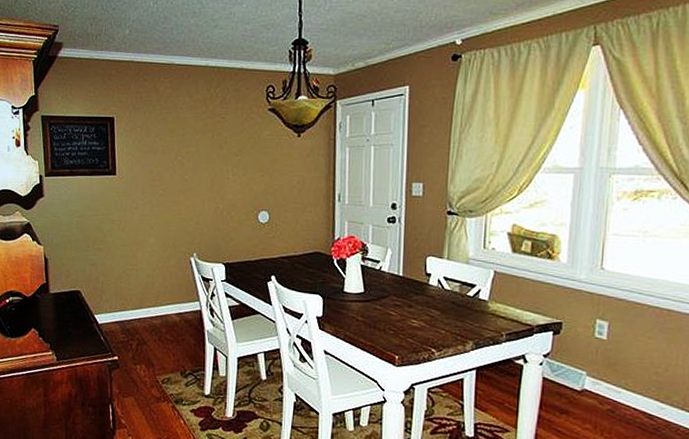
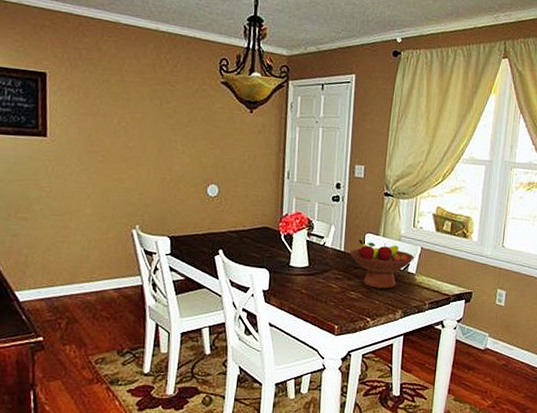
fruit bowl: none [408,263,487,317] -> present [349,239,415,289]

